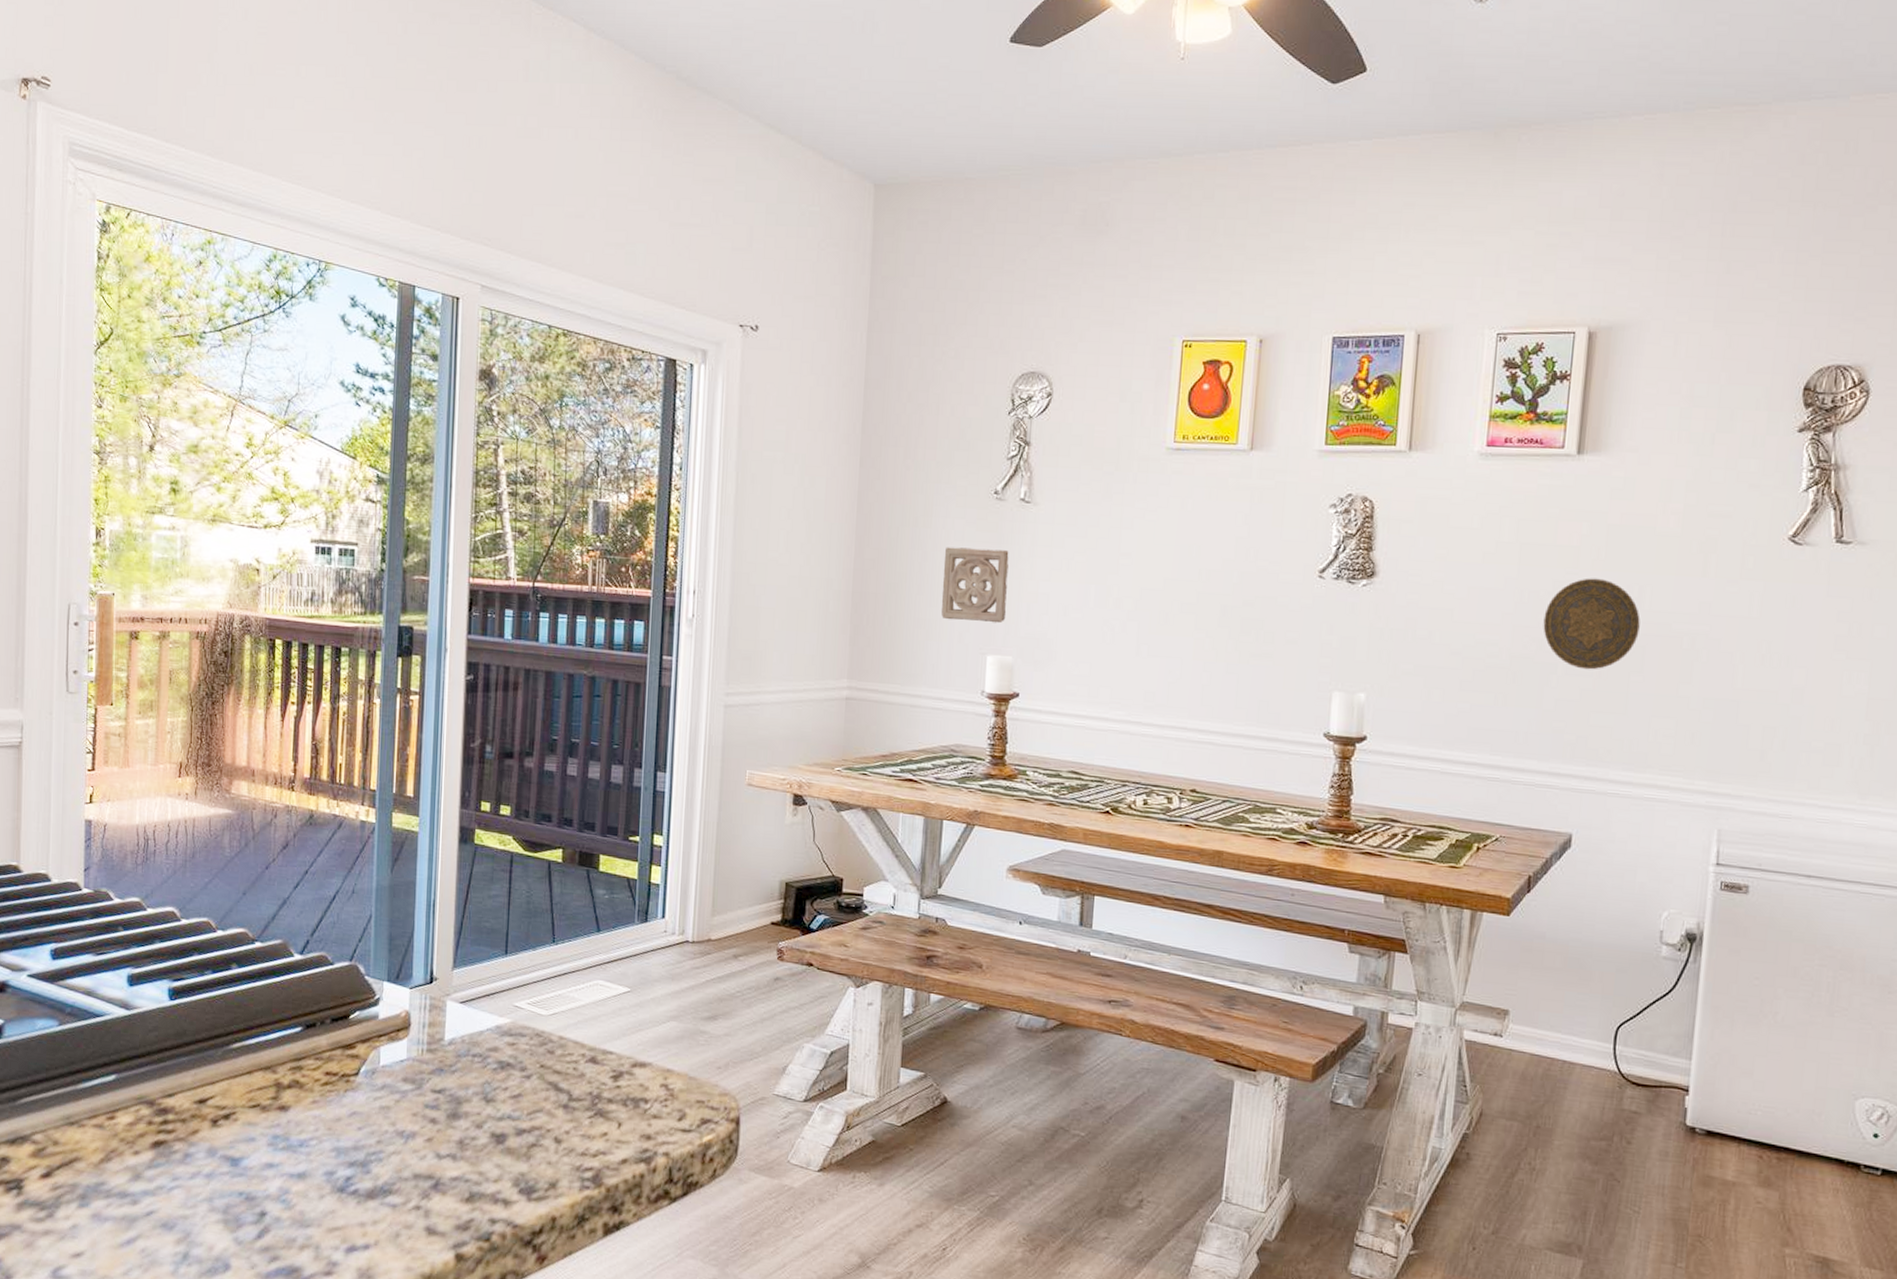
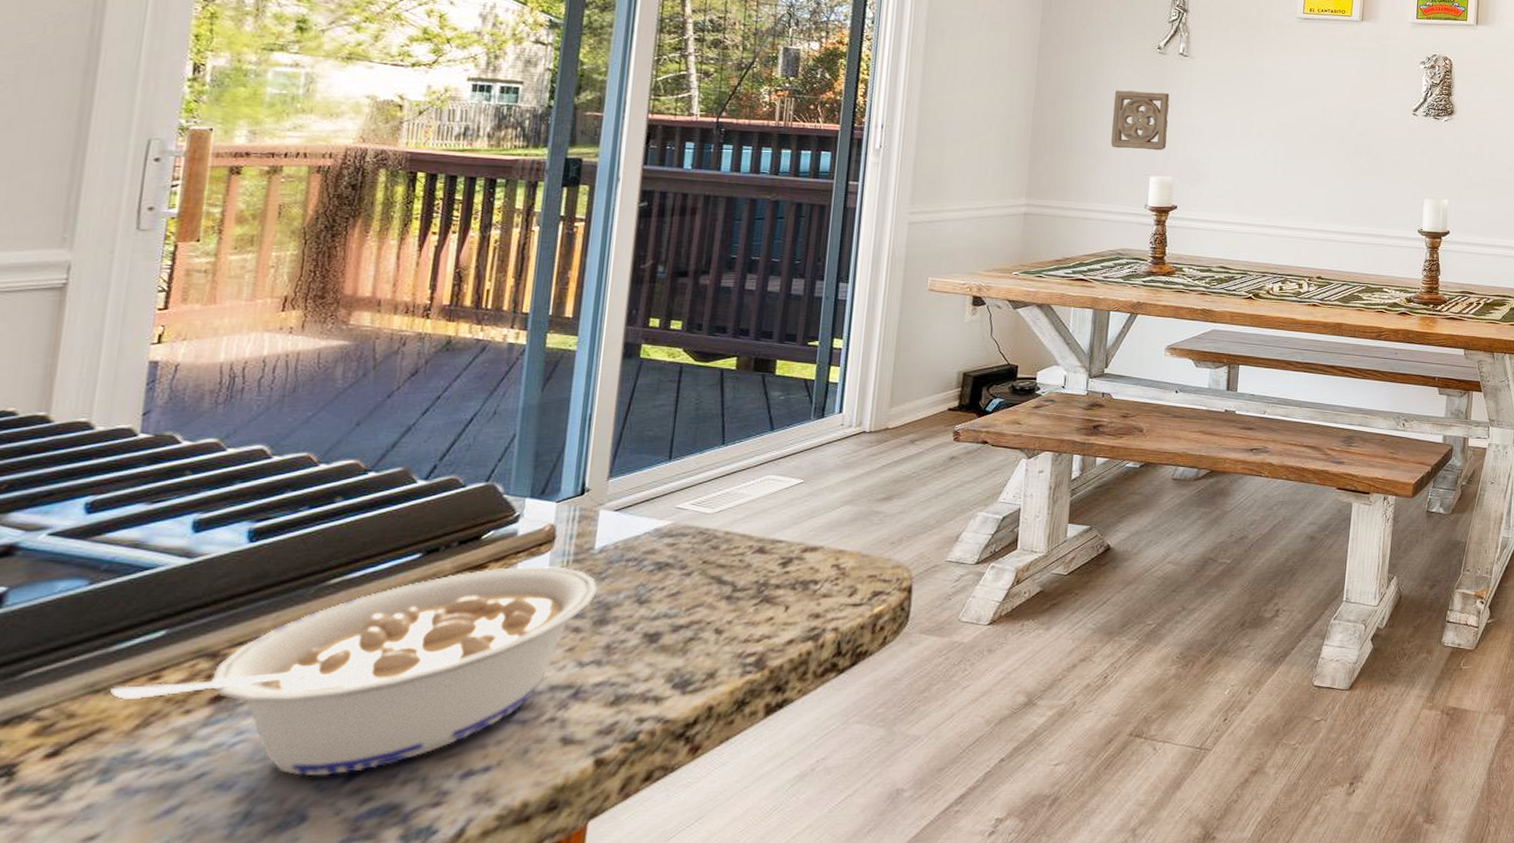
legume: none [81,1049,450,1231] -> present [110,566,598,777]

